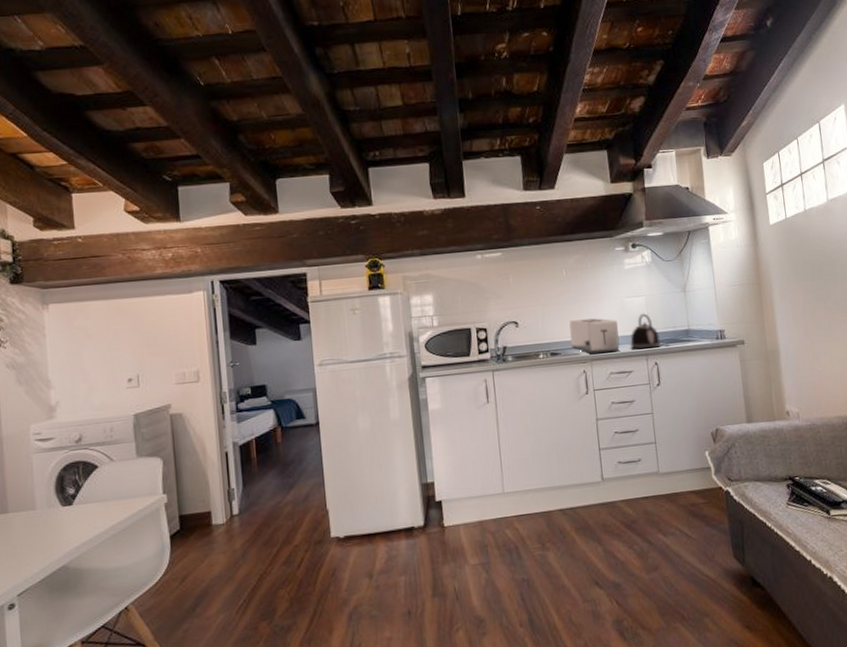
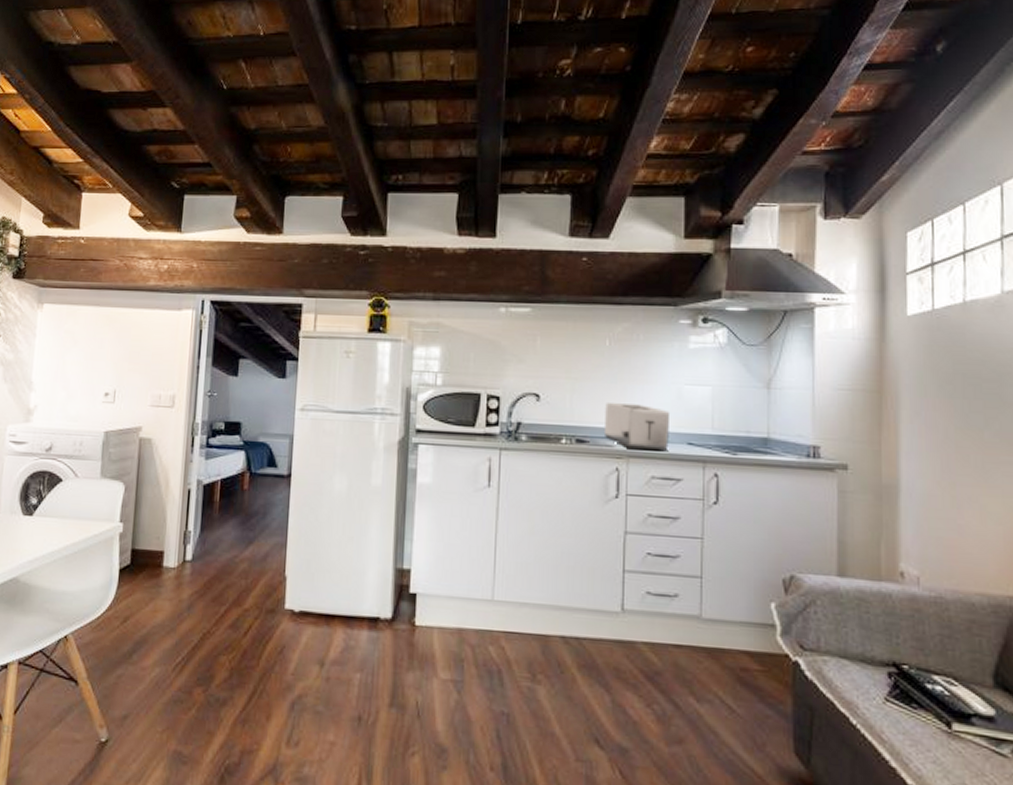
kettle: present [630,313,662,350] -> none [684,408,727,456]

